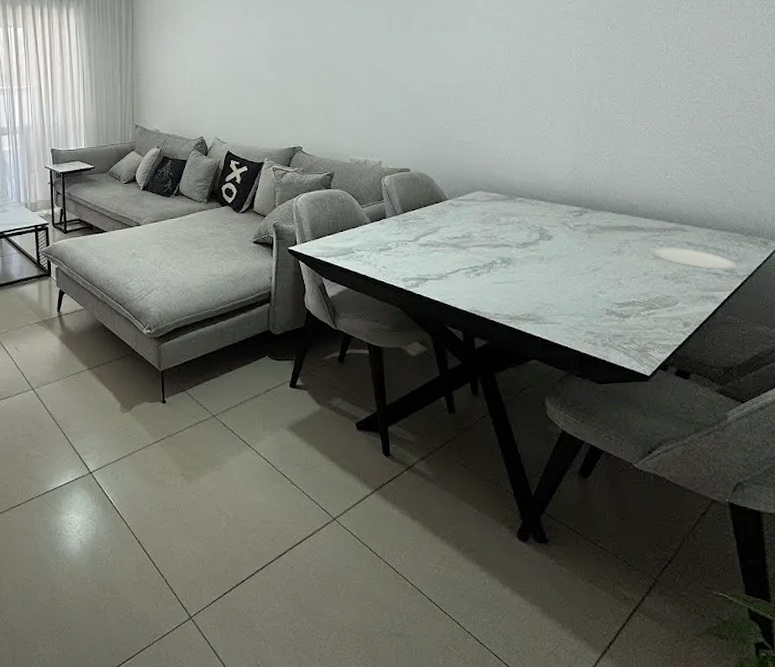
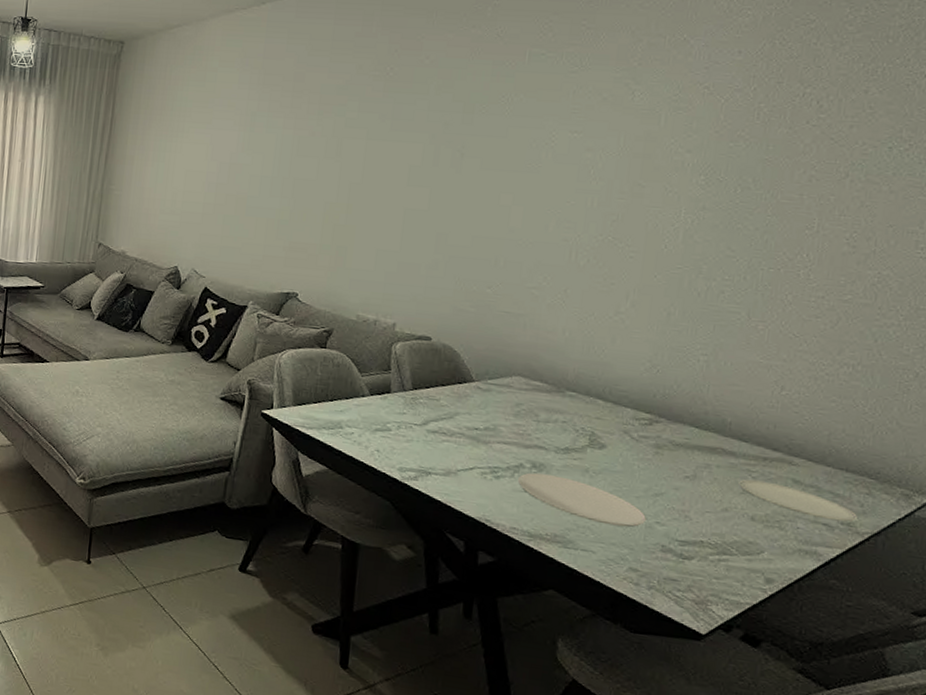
plate: none [493,266,591,300] -> present [517,473,646,528]

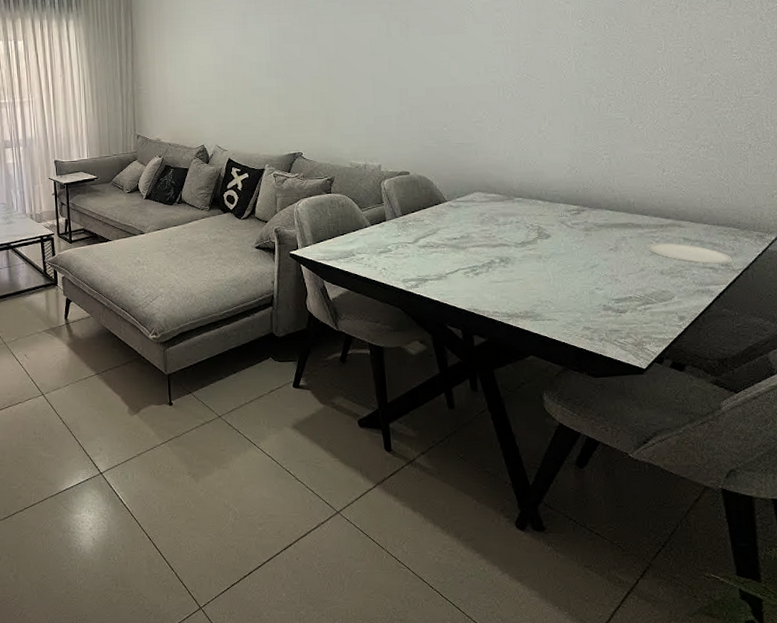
plate: present [517,473,646,528] -> none [491,265,589,297]

